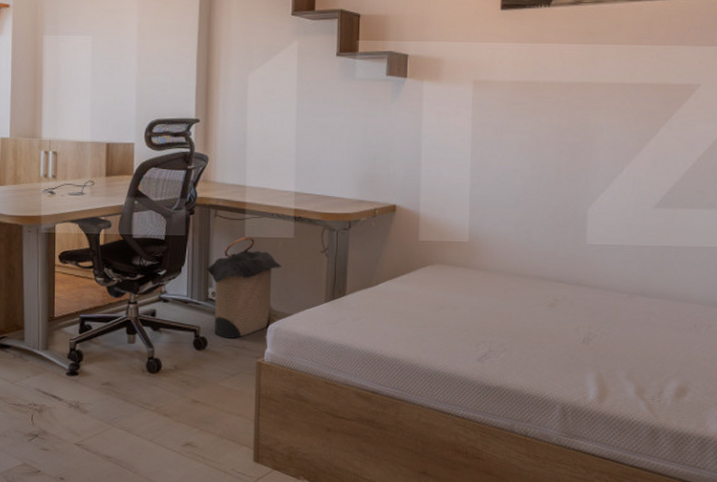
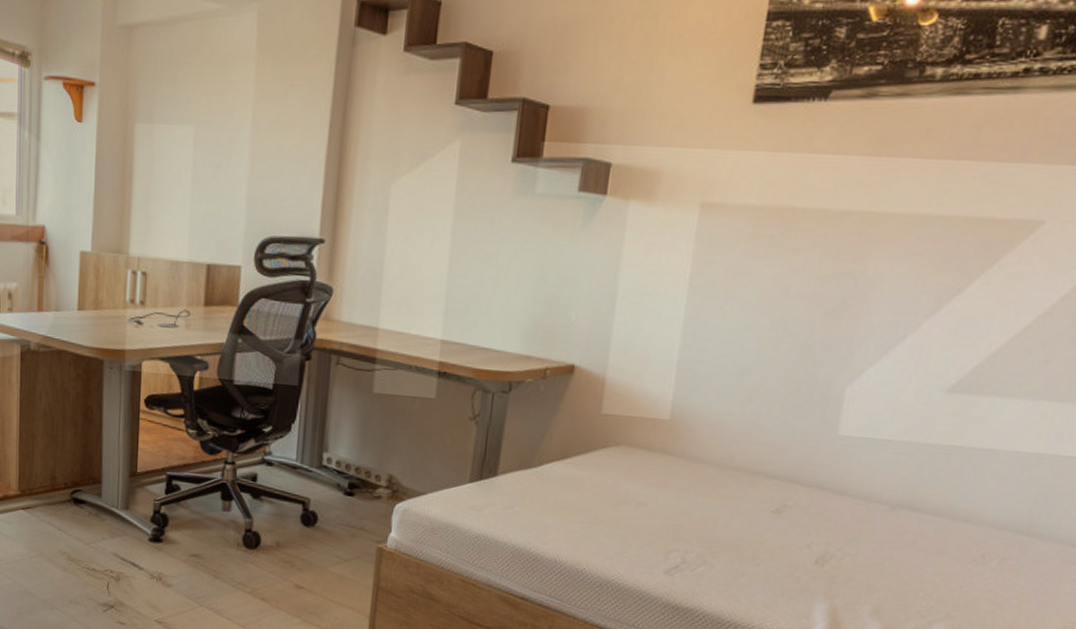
laundry hamper: present [206,237,282,338] -> none [322,392,417,517]

